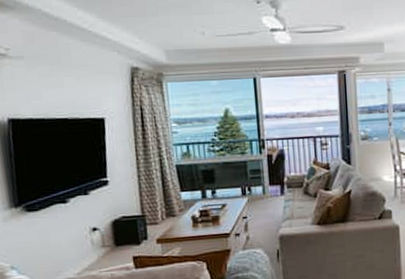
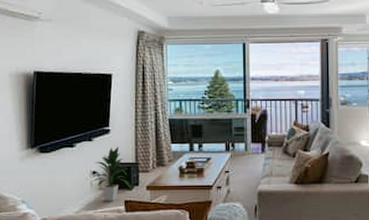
indoor plant: none [92,199,141,260] -> present [91,147,133,202]

